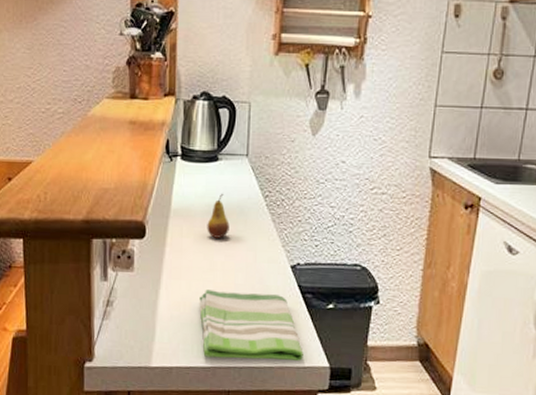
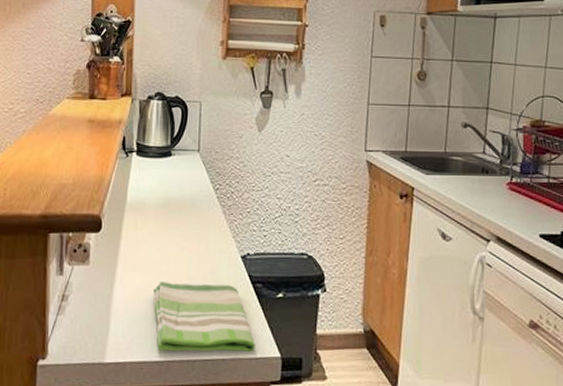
fruit: present [207,194,230,238] -> none [161,188,182,230]

